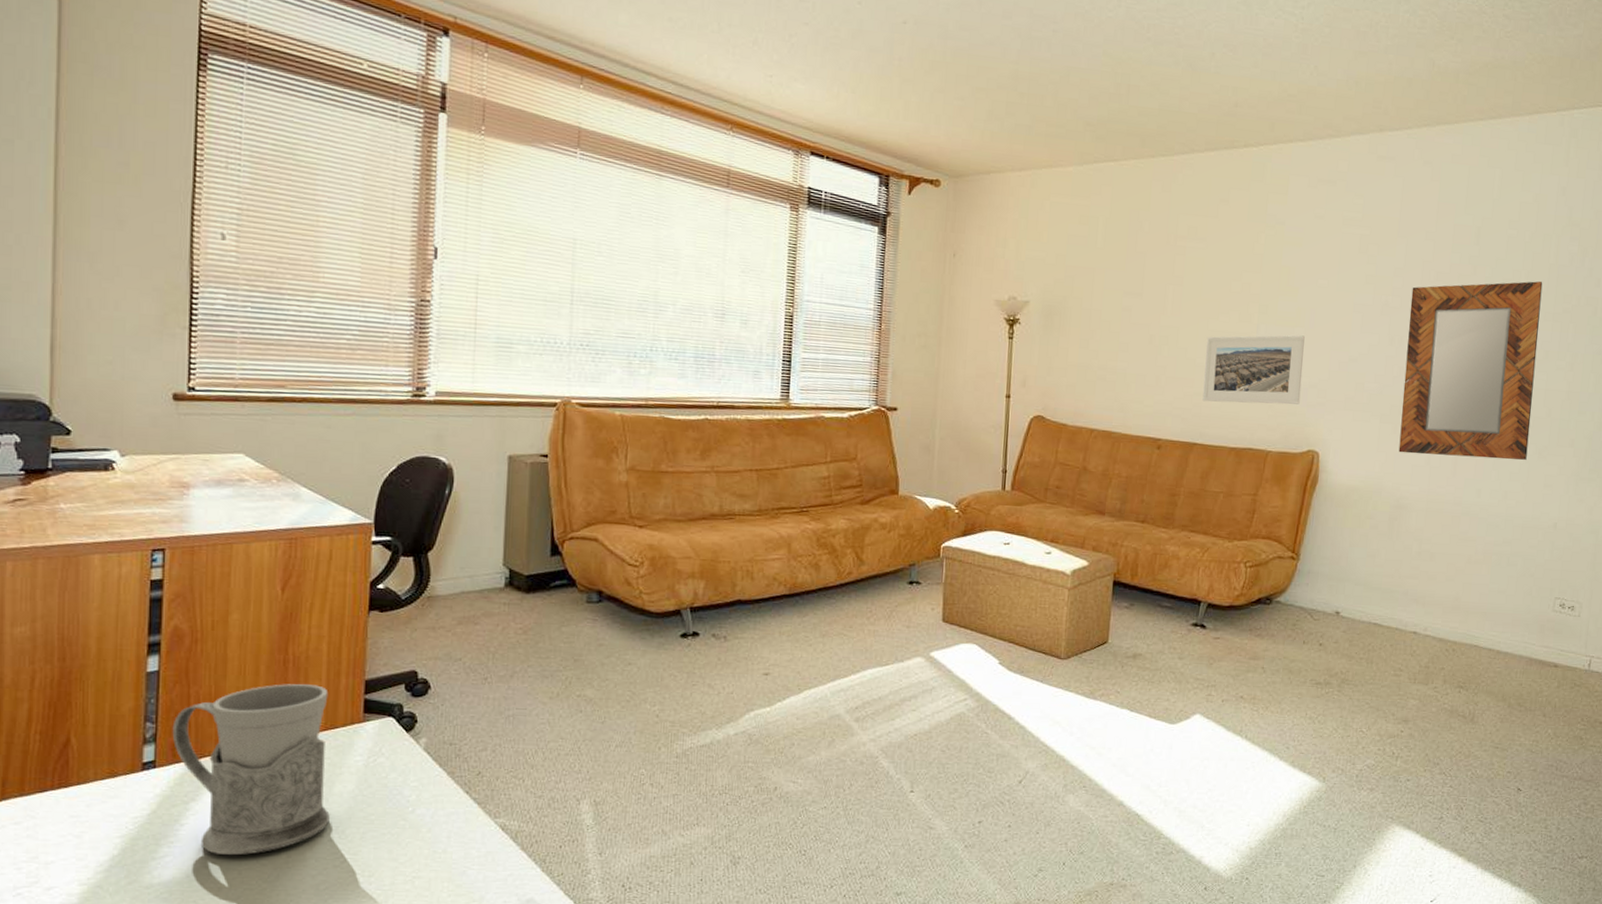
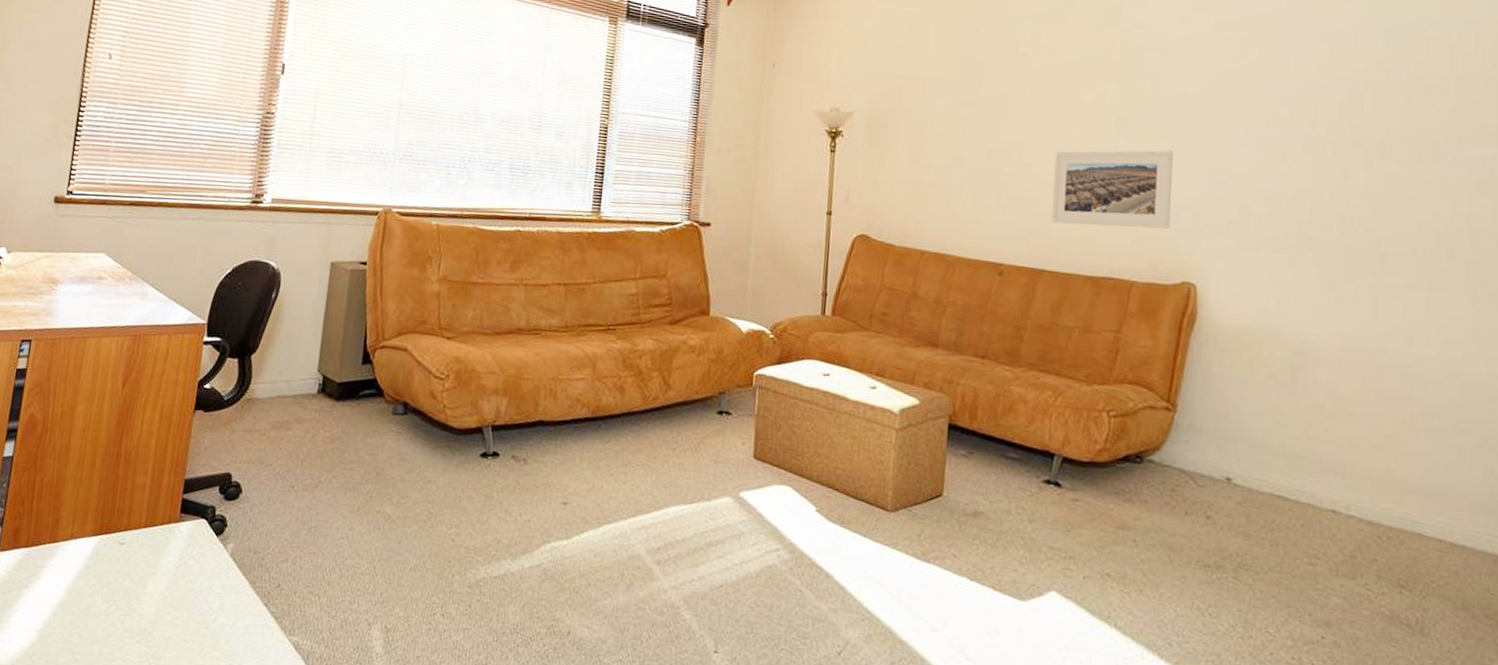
mug: present [172,684,330,856] -> none [16,477,152,649]
home mirror: present [1398,281,1543,460] -> none [1299,88,1479,303]

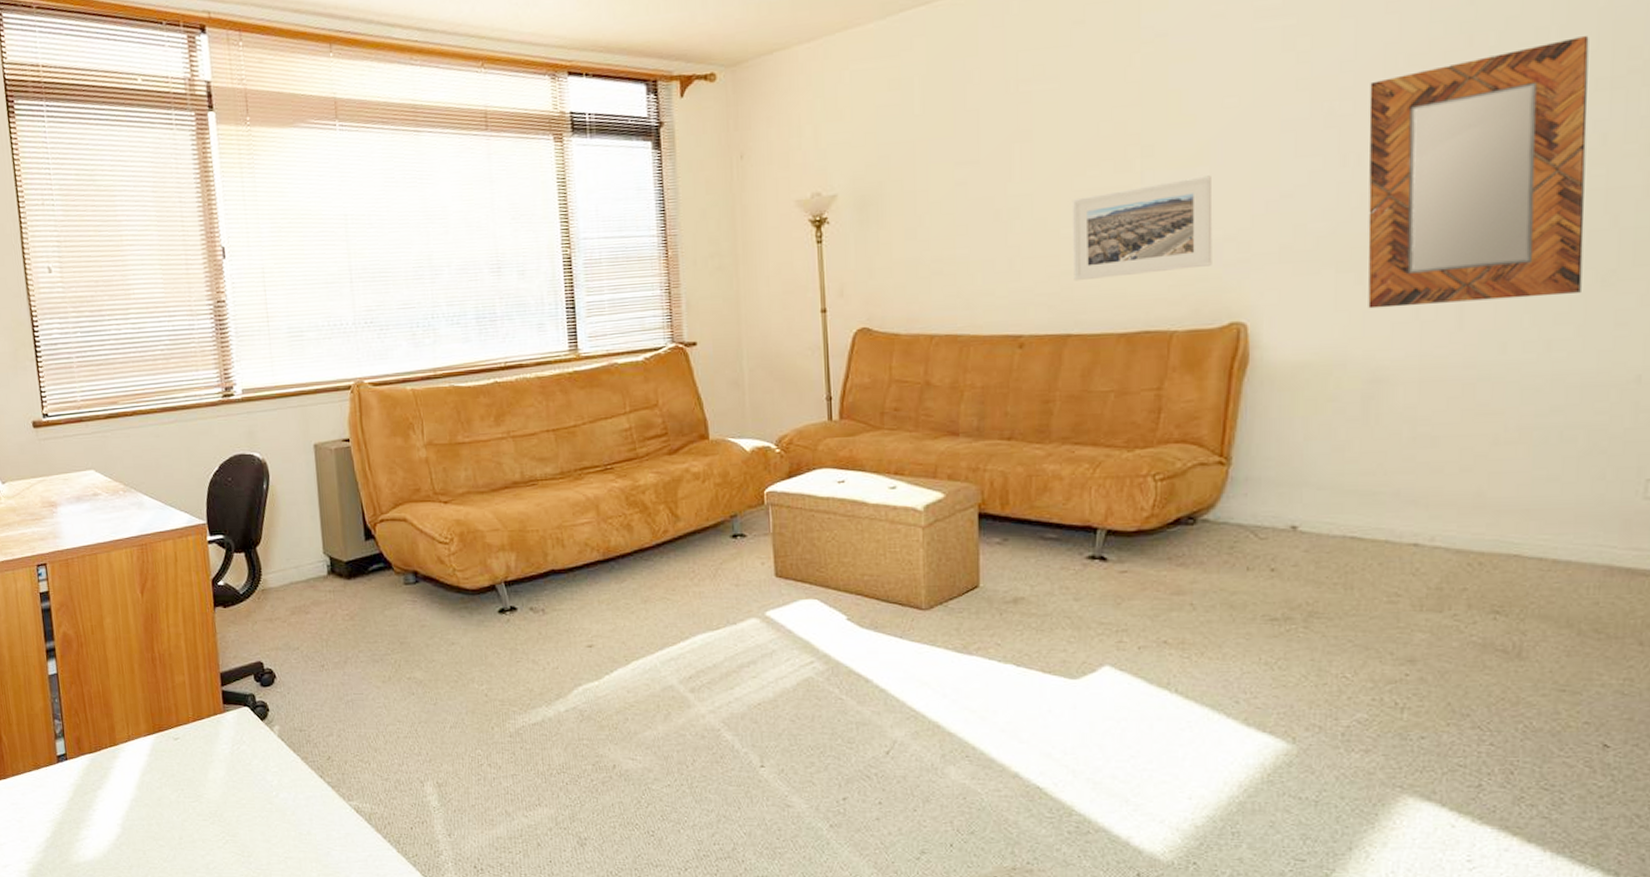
home mirror: none [1299,88,1479,303] -> present [1368,36,1589,309]

